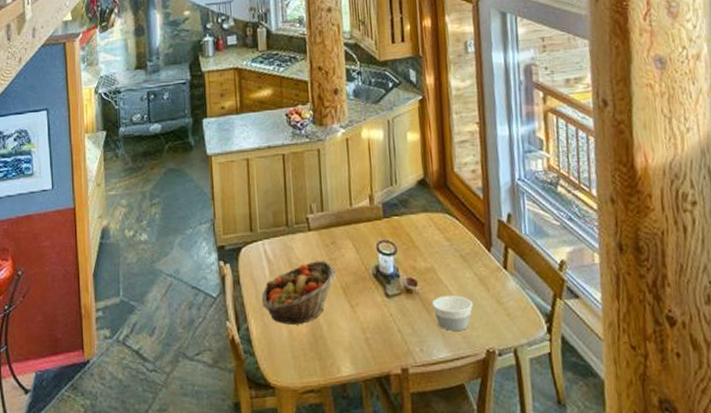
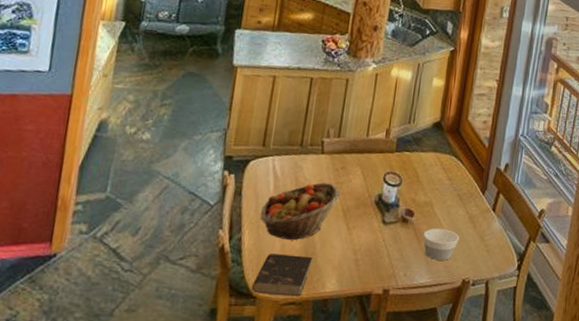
book: none [267,340,322,384] -> present [251,254,313,297]

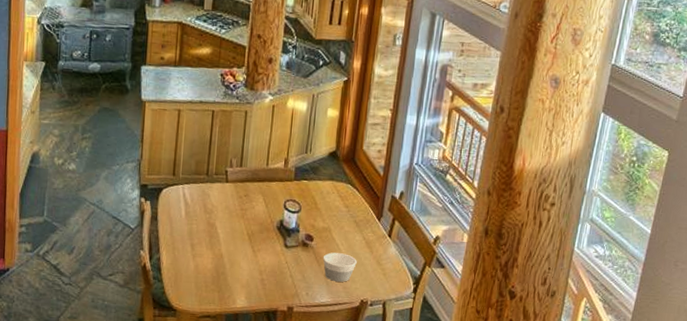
book: present [251,254,313,297] -> none [171,272,223,311]
fruit basket: present [260,182,341,241] -> none [174,209,245,261]

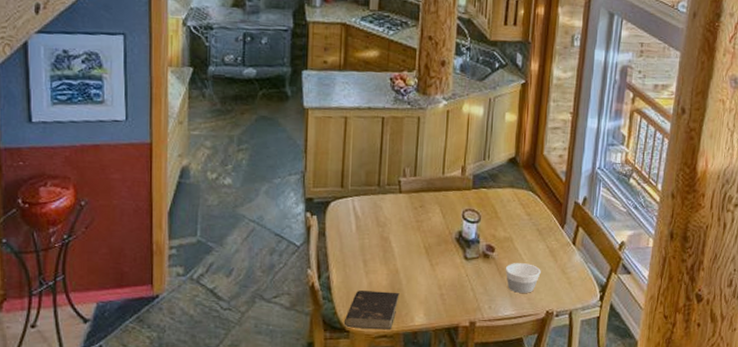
book: none [171,272,223,311] -> present [343,290,399,330]

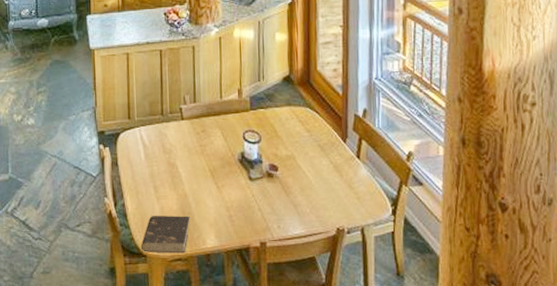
bowl: present [505,263,541,293] -> none [290,180,327,211]

